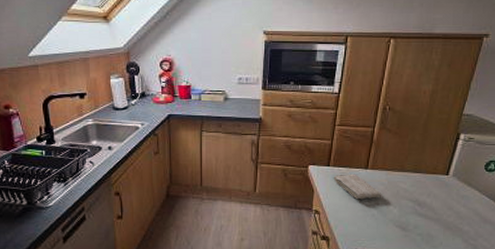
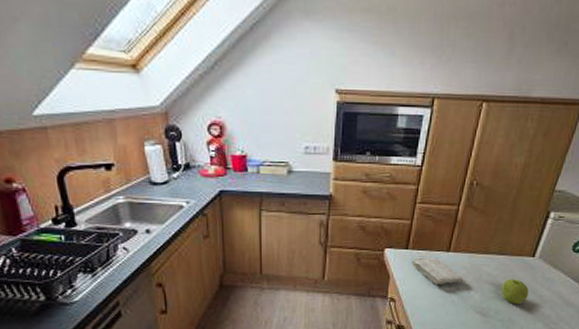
fruit: none [419,196,445,219] -> present [502,279,529,304]

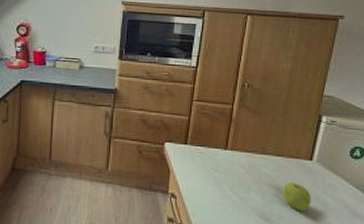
washcloth: present [411,257,463,285] -> none [191,154,242,184]

